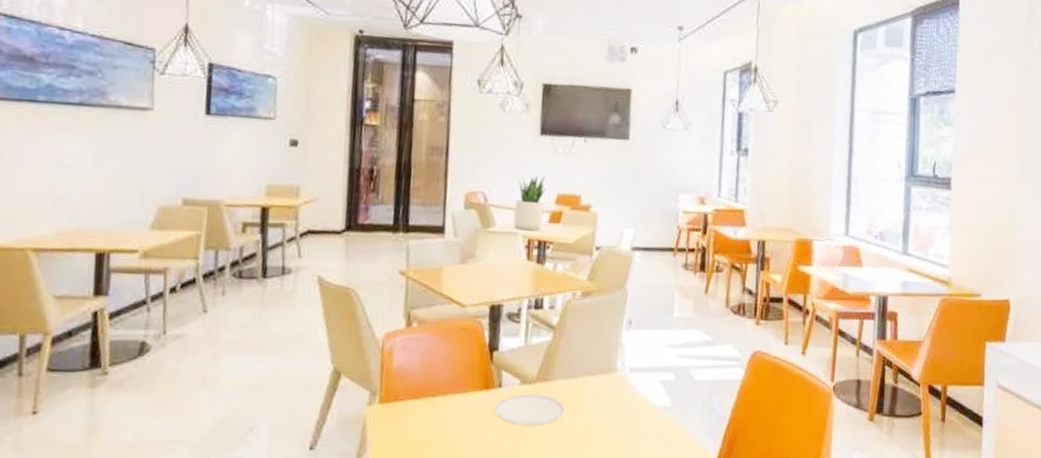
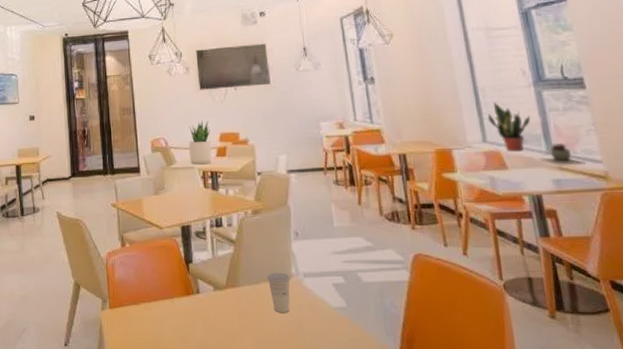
plate: present [494,394,565,426] -> none [196,299,254,326]
cup: none [586,366,614,413] -> present [266,272,290,314]
potted plant: none [854,193,895,250] -> present [487,102,531,153]
succulent plant: none [894,243,934,269] -> present [539,142,585,166]

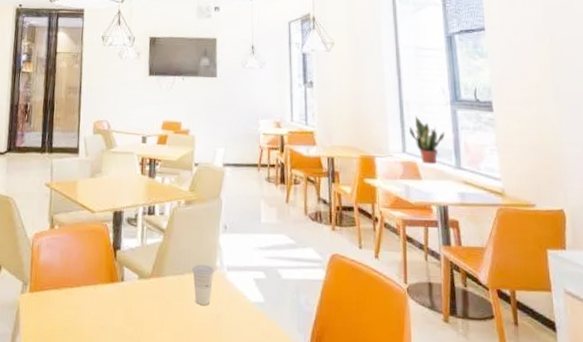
planter: present [189,120,212,165] -> none [130,107,154,151]
succulent plant: present [539,142,585,166] -> none [449,159,487,182]

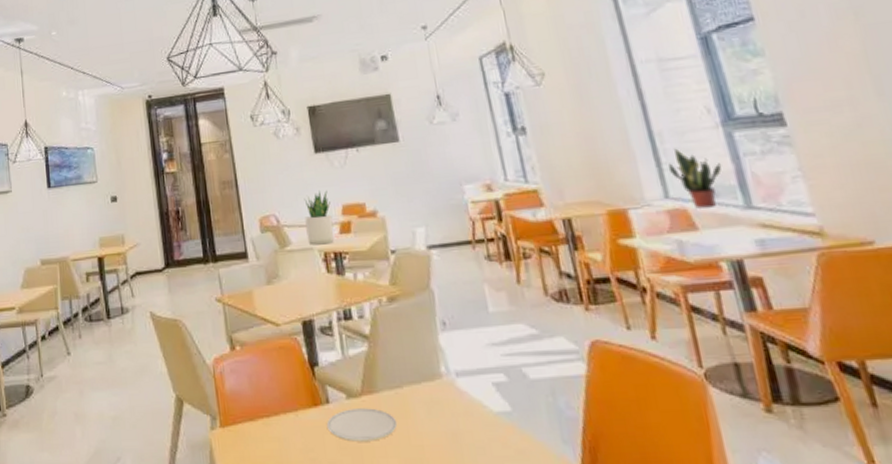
plate: none [118,287,175,316] -> present [326,408,398,442]
planter: none [130,107,154,151] -> present [304,190,334,245]
cup: present [191,264,214,306] -> none [410,372,442,423]

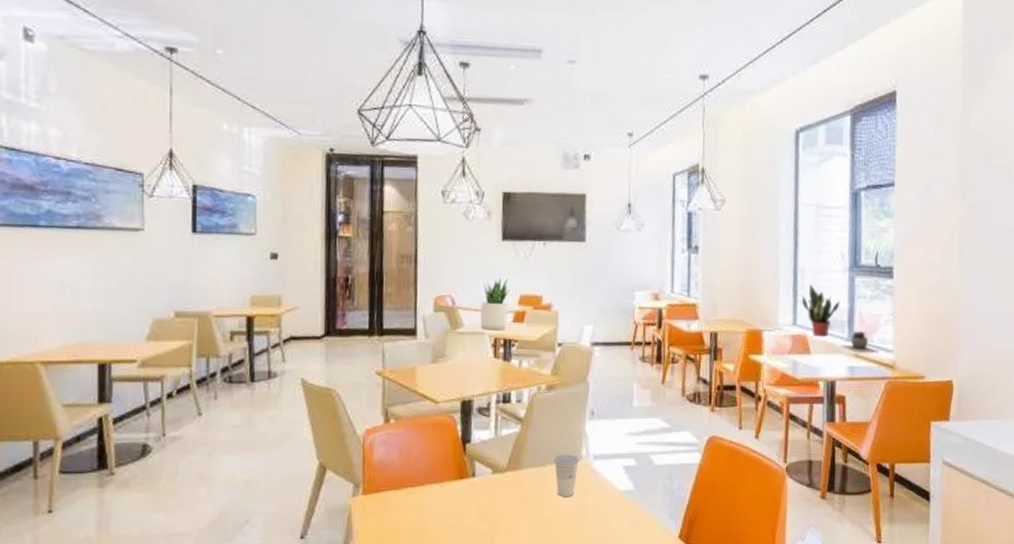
plate: present [326,408,398,442] -> none [468,482,535,511]
cup: none [410,372,442,423] -> present [553,454,579,498]
succulent plant: none [736,193,794,223] -> present [840,330,879,354]

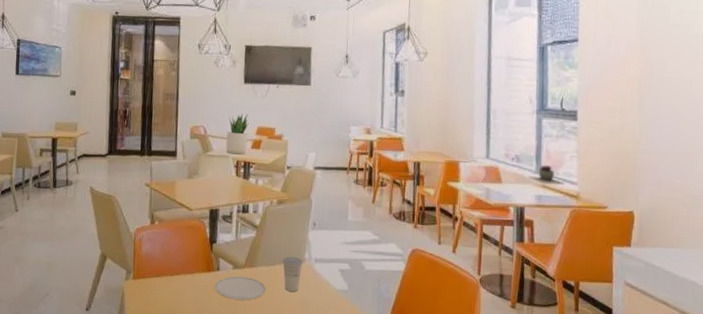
plate: none [468,482,535,511] -> present [214,276,267,301]
potted plant: present [801,284,841,338] -> none [493,124,529,170]

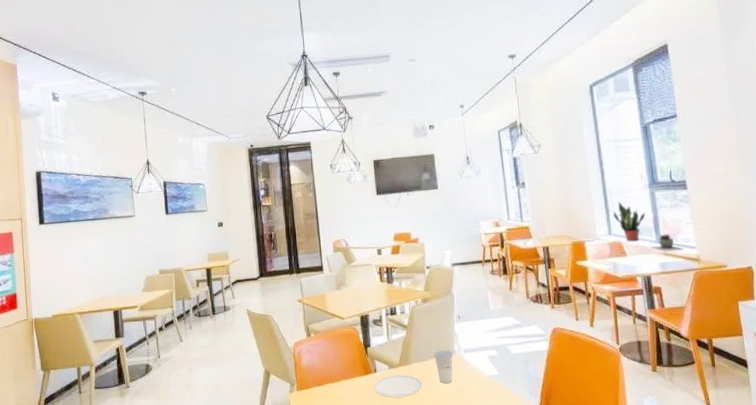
planter: present [226,113,249,155] -> none [367,222,387,262]
potted plant: none [493,124,529,170] -> present [613,201,646,243]

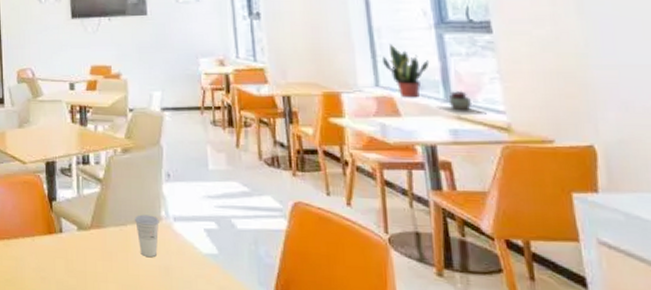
plate: present [373,375,423,398] -> none [58,239,119,268]

